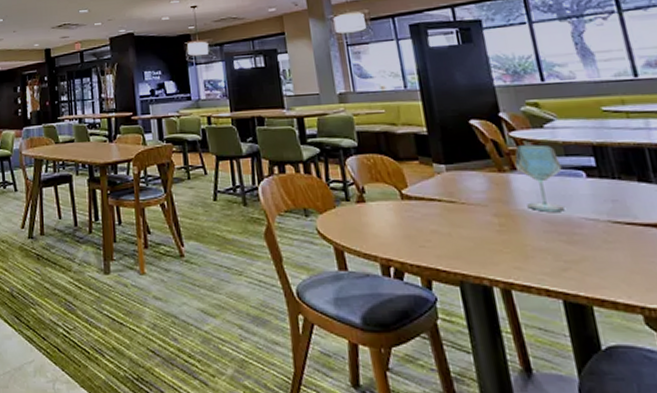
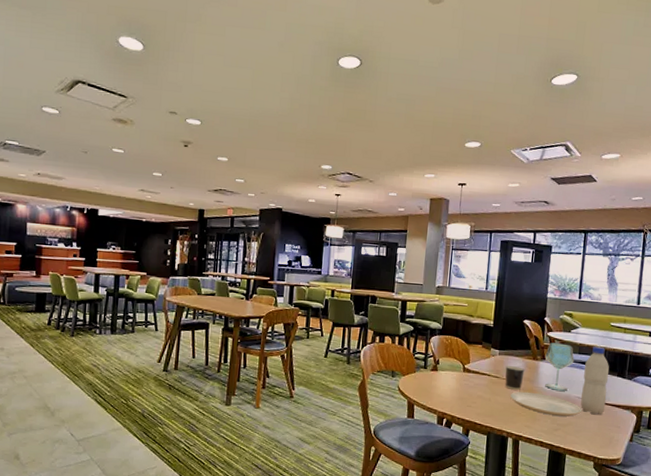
mug: none [460,184,493,217] -> present [505,366,525,390]
plate: none [479,218,598,249] -> present [510,391,582,417]
water bottle: none [579,142,635,242] -> present [580,346,609,415]

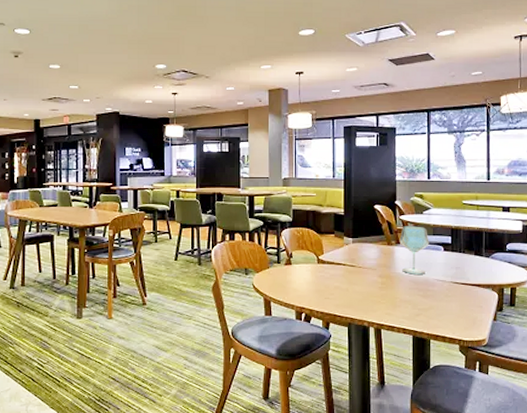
mug: present [505,366,525,390] -> none [360,253,380,277]
plate: present [510,391,582,417] -> none [368,278,442,301]
water bottle: present [580,346,609,415] -> none [440,226,466,296]

